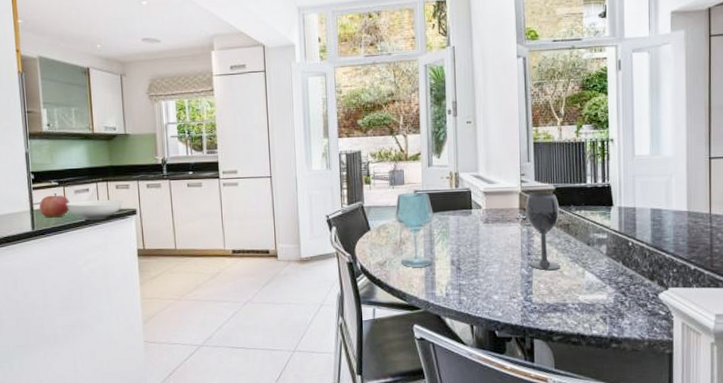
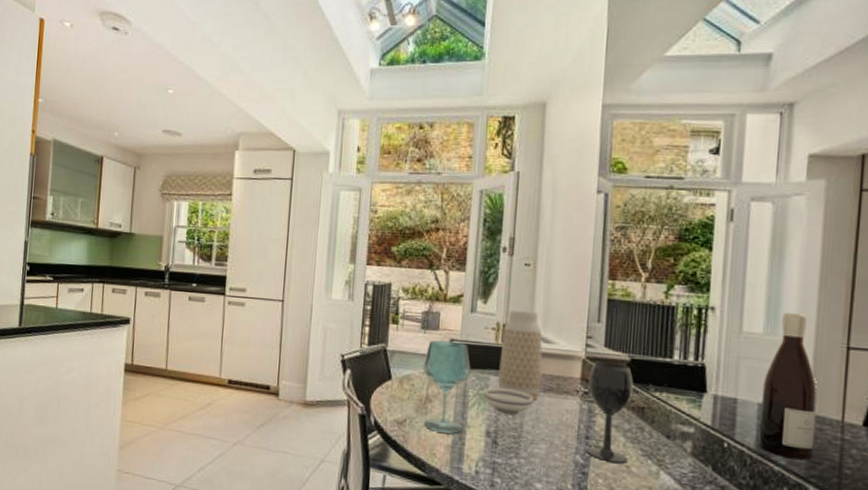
fruit: present [39,192,70,218] -> none [29,288,62,316]
bowl: present [66,199,123,220] -> none [57,300,117,325]
bowl: none [444,224,486,245] -> present [482,387,534,415]
vase: none [455,160,490,232] -> present [498,310,543,402]
bottle: none [653,136,692,247] -> present [758,313,817,461]

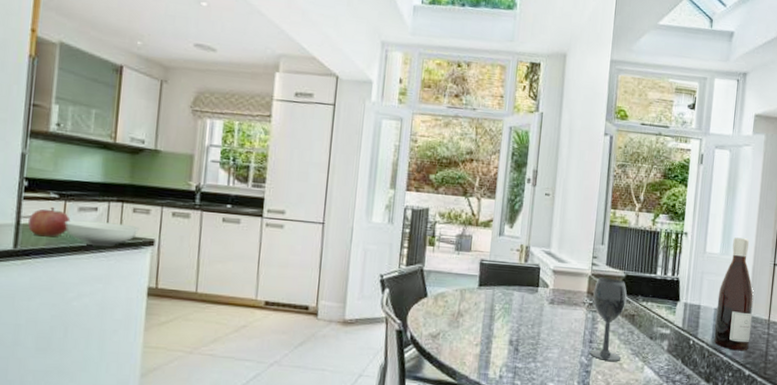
fruit: none [29,288,62,316] -> present [27,206,71,237]
bowl: none [57,300,117,325] -> present [64,220,139,247]
wine glass: present [422,340,471,434] -> none [455,260,498,344]
bowl: present [482,387,534,415] -> none [507,301,550,325]
vase: present [498,310,543,402] -> none [520,234,558,313]

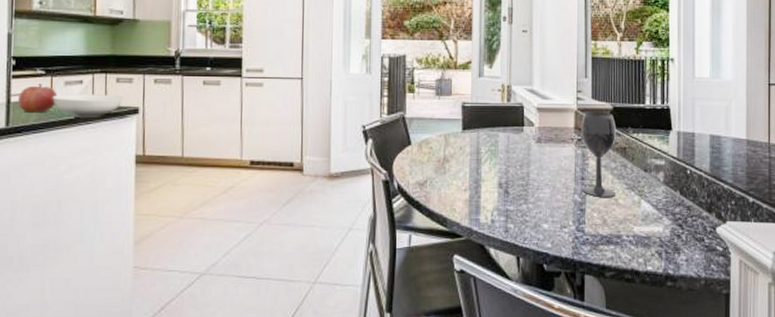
bottle: present [713,237,754,351] -> none [712,59,751,178]

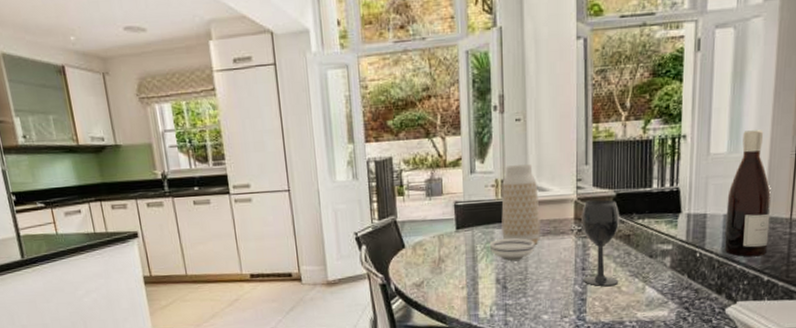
fruit: present [17,83,58,113] -> none [25,215,61,245]
bowl: present [52,94,123,117] -> none [56,221,122,245]
bowl: none [493,142,537,165] -> present [489,238,535,261]
vase: none [506,73,543,152] -> present [501,164,540,246]
bottle: none [712,59,751,178] -> present [724,130,771,257]

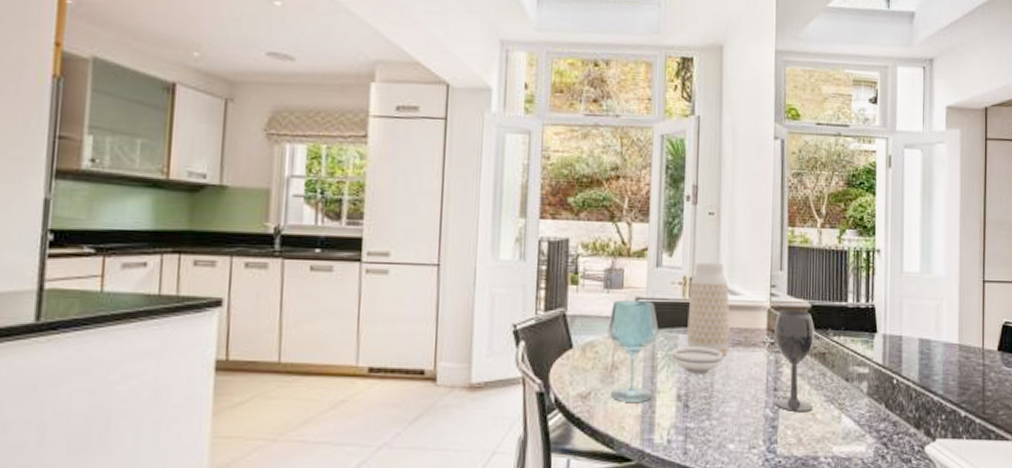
wine glass: none [431,203,477,287] -> present [606,299,659,402]
bottle: present [724,130,771,257] -> none [921,252,964,388]

